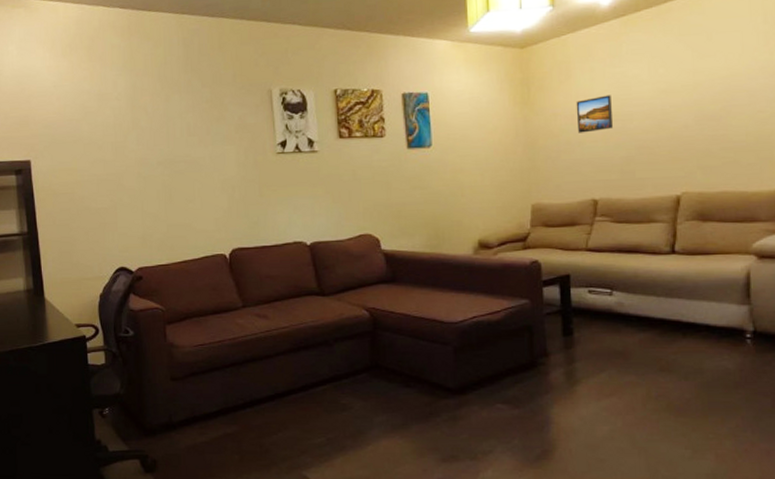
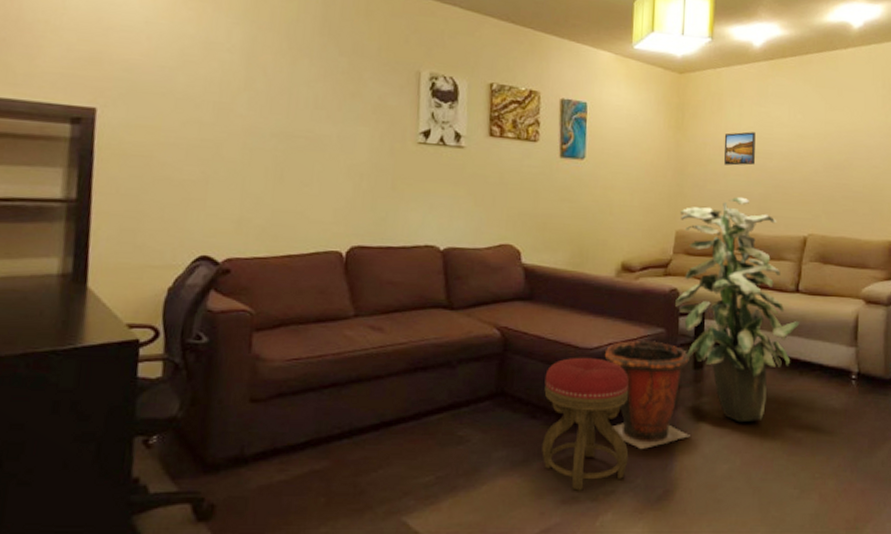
stool: none [414,330,504,450] -> present [542,357,629,491]
waste bin: none [470,311,565,412] -> present [604,340,690,449]
indoor plant: none [534,163,679,386] -> present [675,196,800,423]

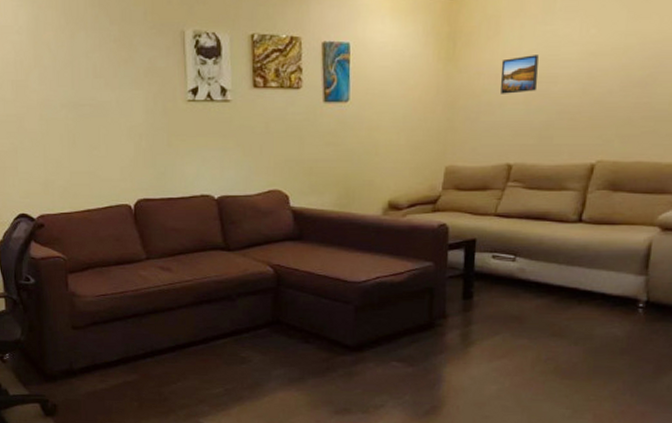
stool: present [542,357,629,491] -> none [316,290,397,404]
waste bin: present [604,340,690,449] -> none [372,273,458,370]
indoor plant: present [675,196,800,423] -> none [444,126,581,348]

